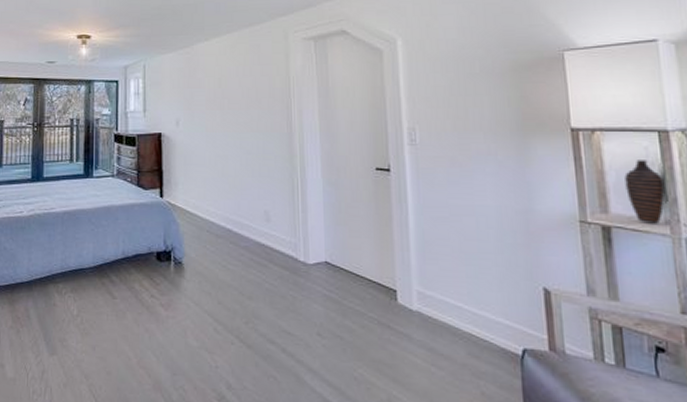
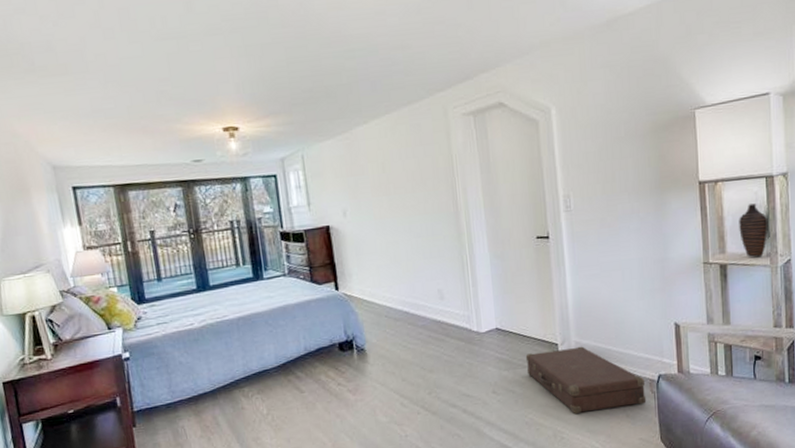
suitcase: none [357,296,508,382] -> present [525,346,647,414]

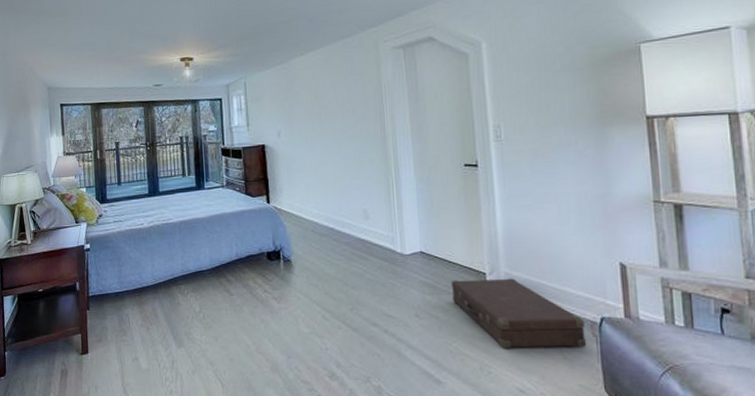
decorative vase: present [739,203,769,258] -> none [696,141,734,200]

